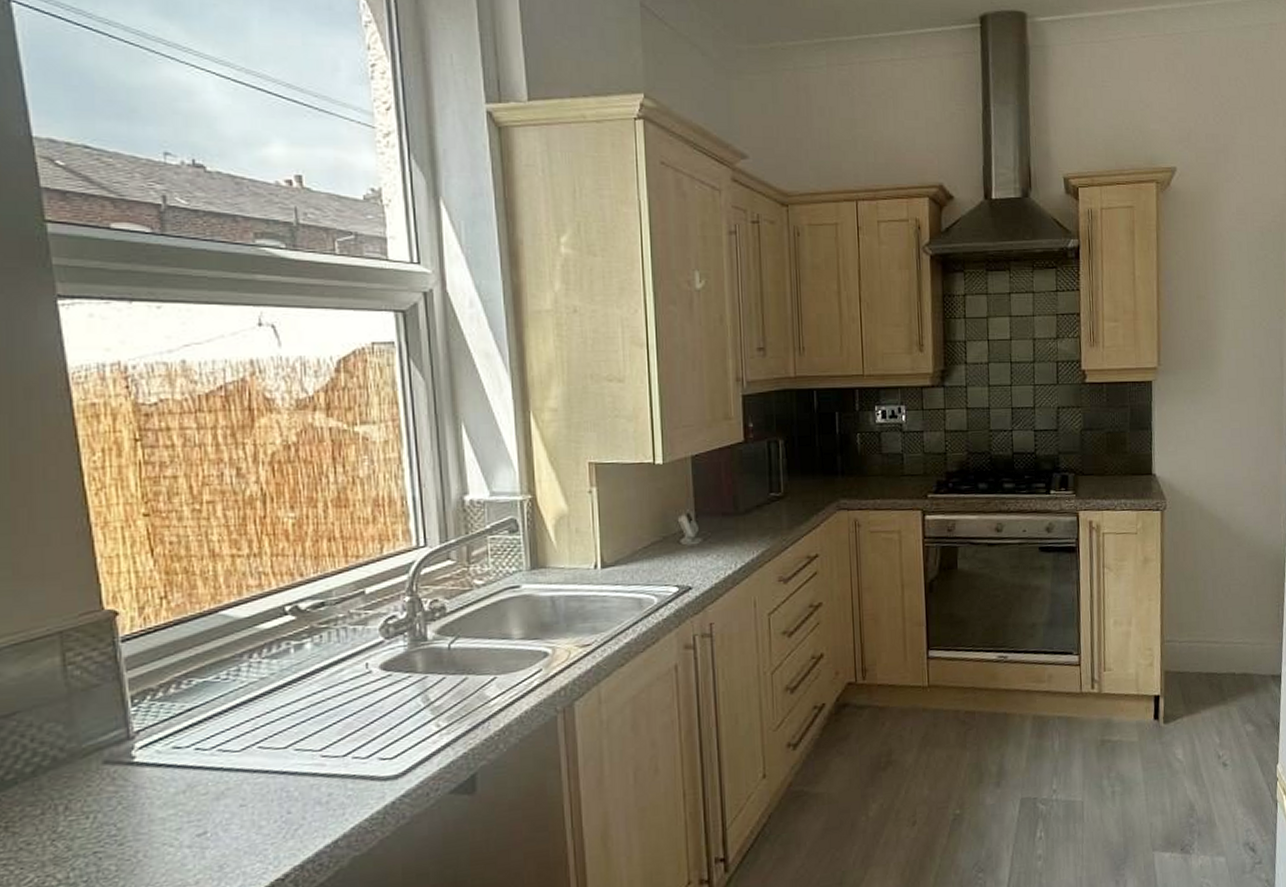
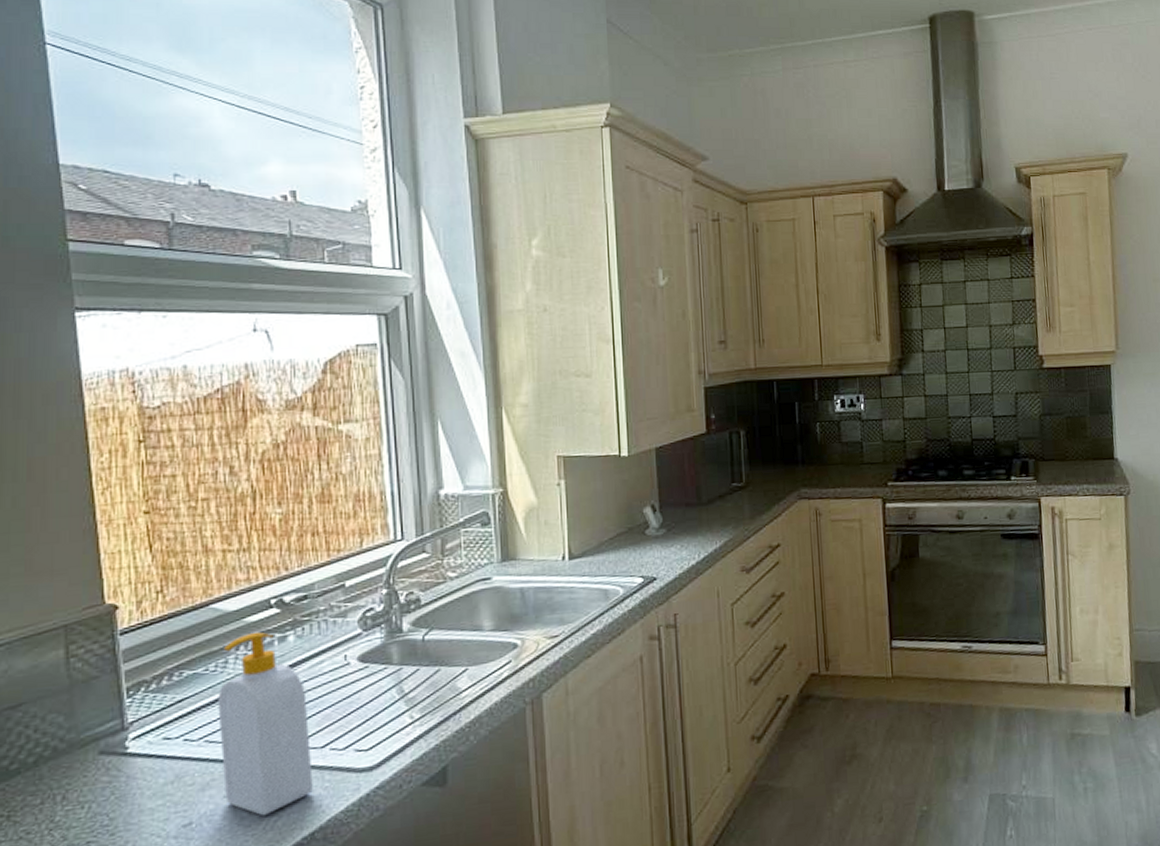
soap bottle: none [231,639,335,825] -> present [218,632,313,816]

